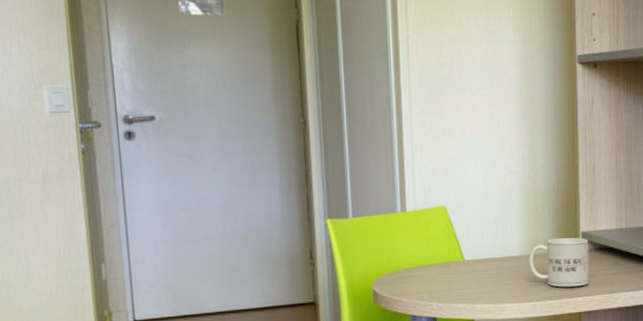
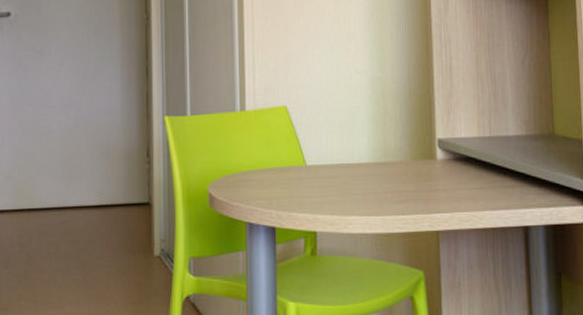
mug: present [529,238,589,287] -> none [377,145,447,201]

